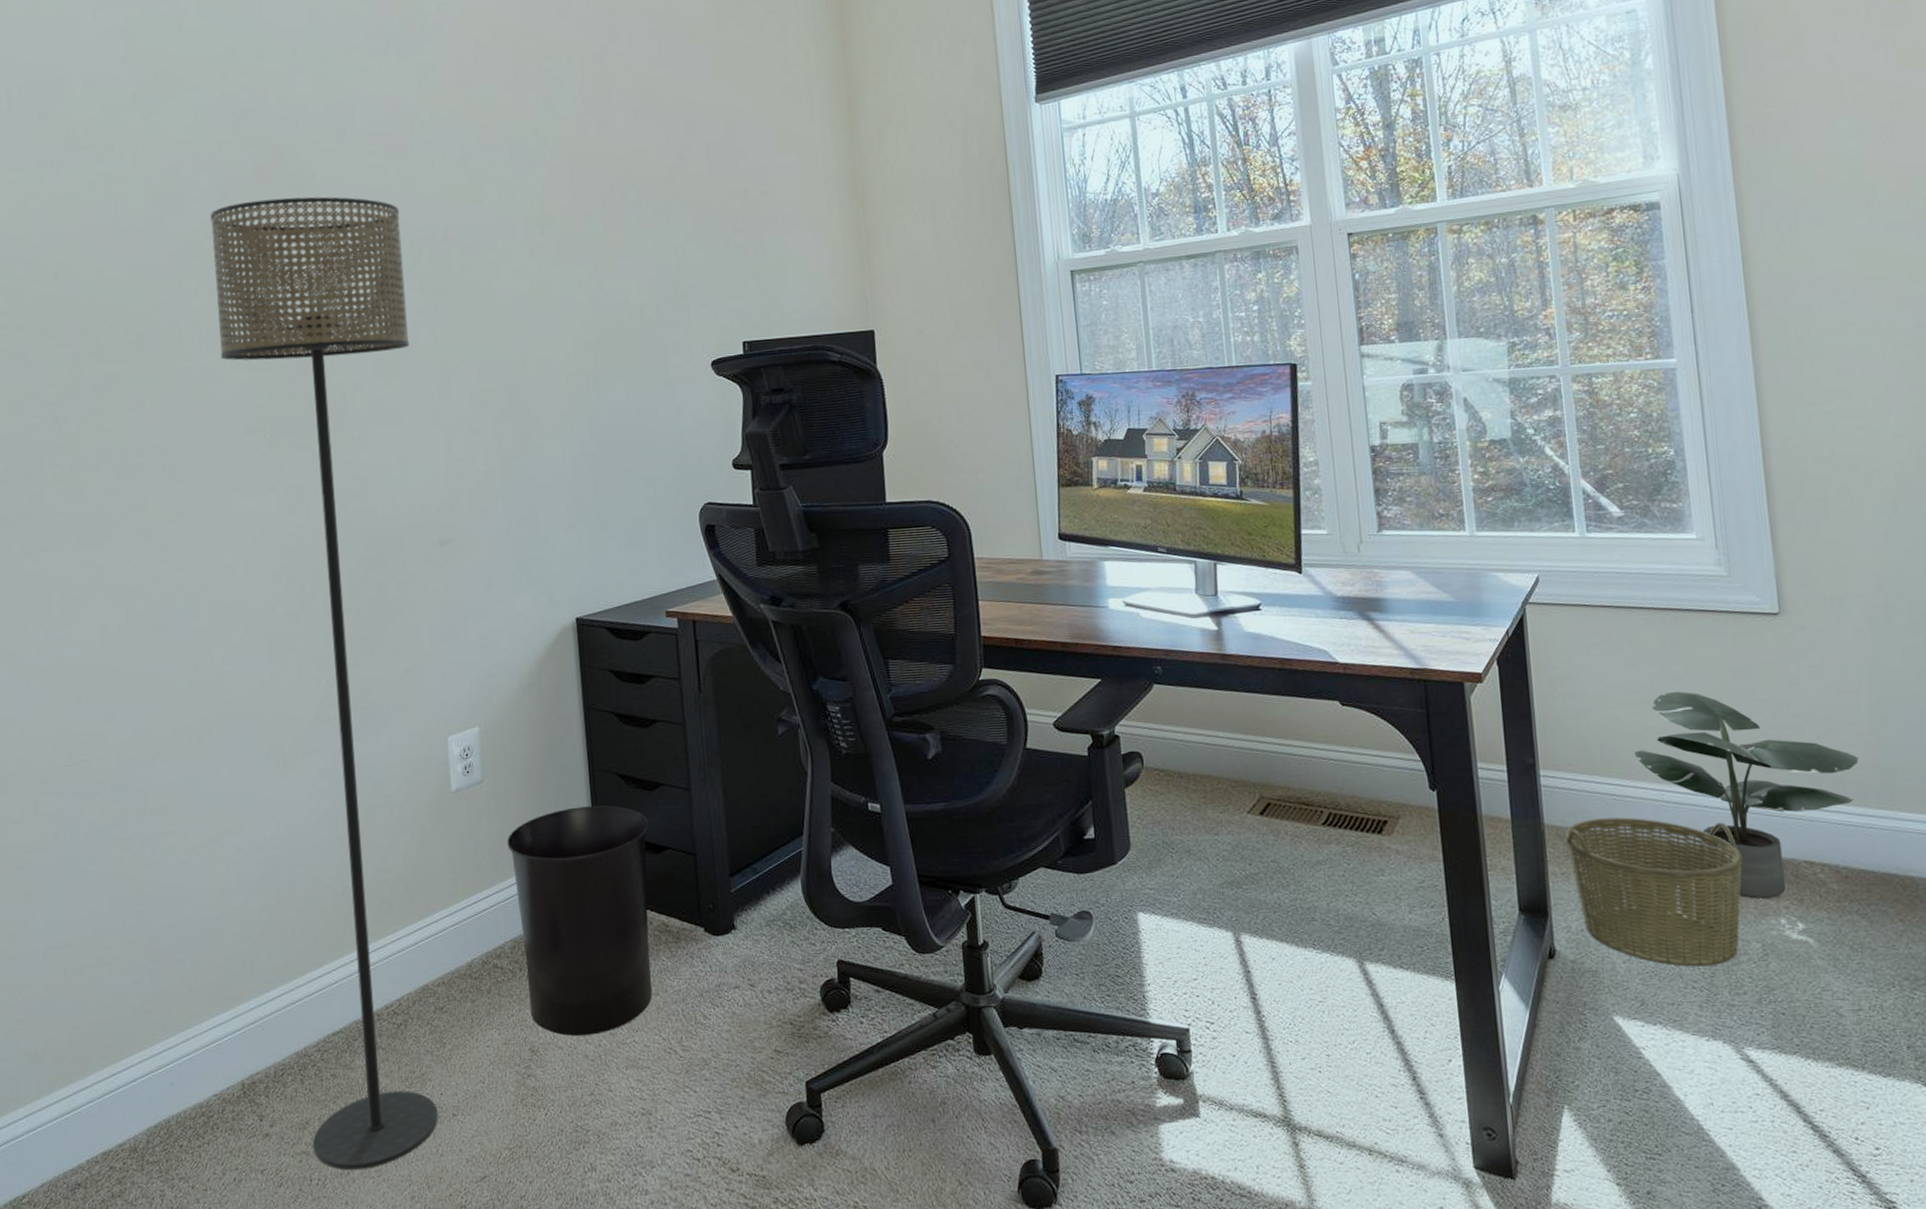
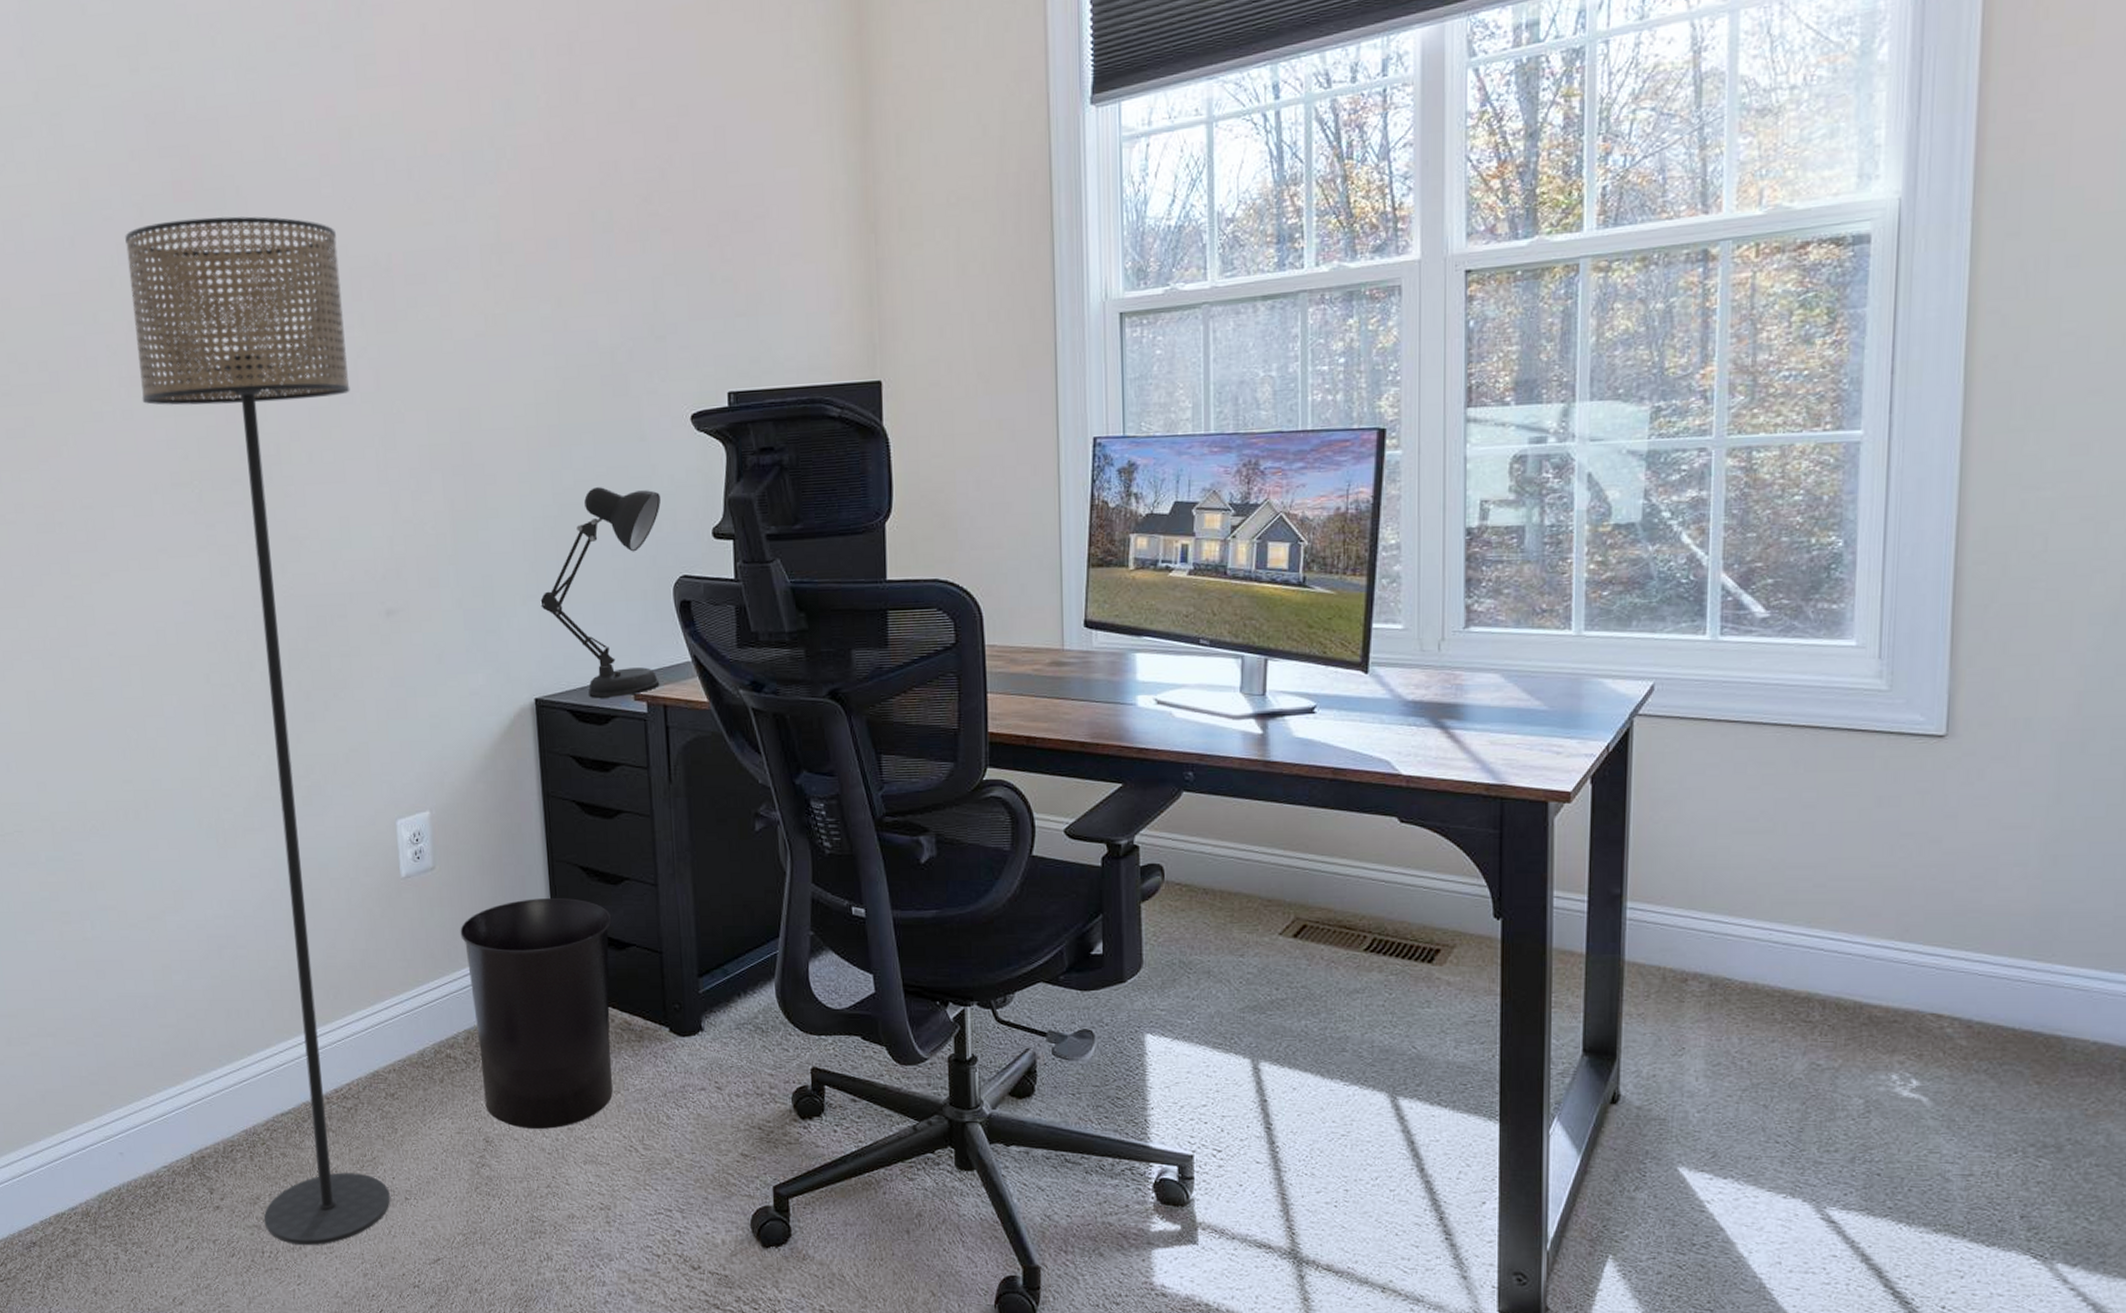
desk lamp: none [580,426,689,616] -> present [540,487,661,698]
basket: present [1564,817,1742,967] -> none [1647,957,1856,1121]
potted plant: present [1634,691,1859,899] -> none [1743,820,2017,1052]

